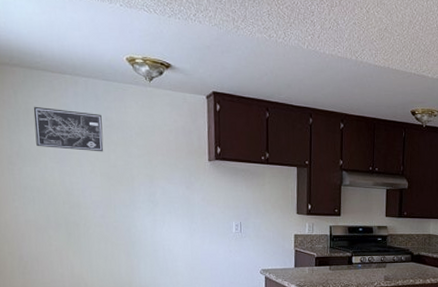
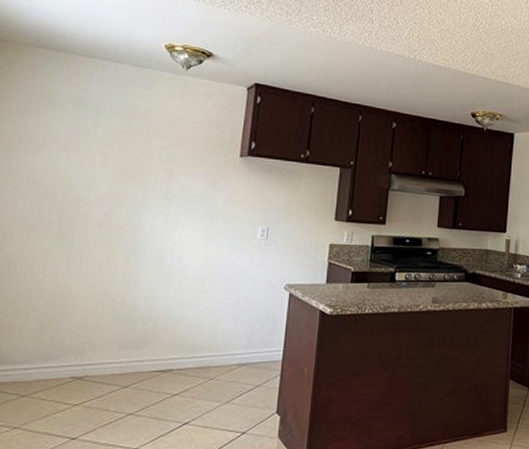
wall art: present [33,106,104,152] -> none [45,89,126,142]

